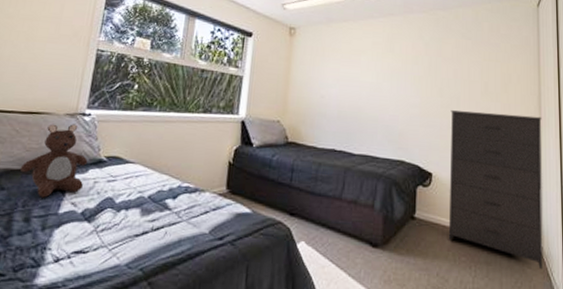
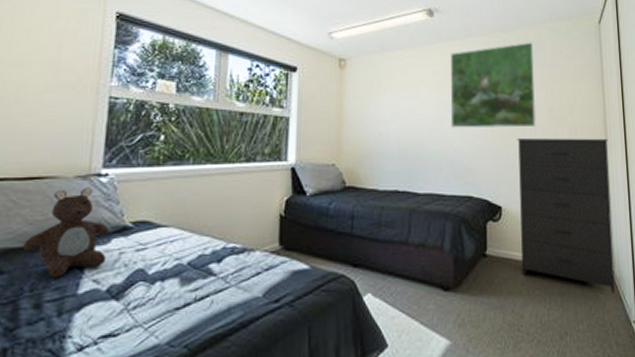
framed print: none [387,20,471,100] -> present [450,42,537,129]

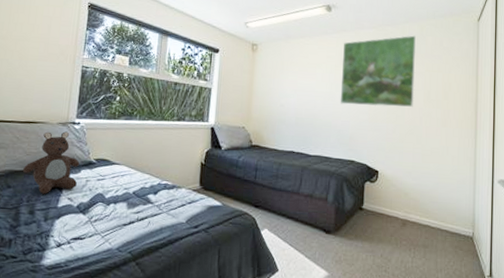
dresser: present [517,138,616,294] -> none [391,116,478,252]

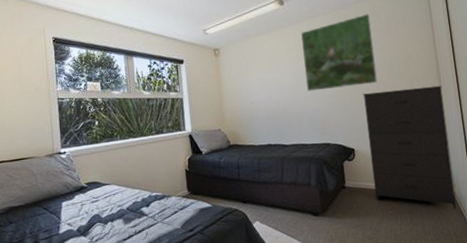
teddy bear: present [22,131,80,194] -> none [20,162,73,224]
dresser: none [391,116,478,252] -> present [362,85,457,210]

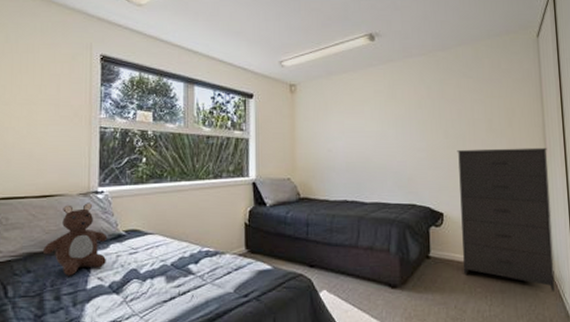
teddy bear: none [20,162,73,224] -> present [42,203,108,276]
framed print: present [301,13,378,92] -> none [392,59,476,143]

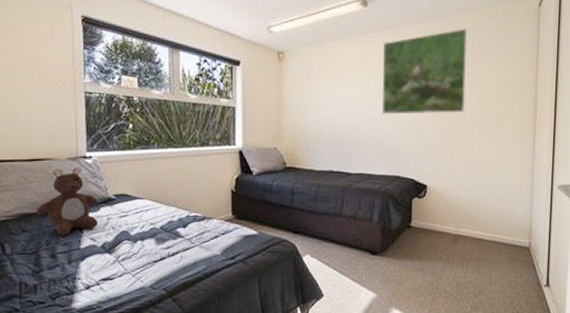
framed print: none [392,59,476,143] -> present [381,28,467,115]
dresser: present [457,147,556,292] -> none [442,122,537,262]

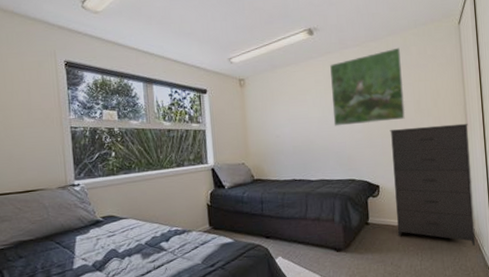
teddy bear: present [35,167,98,236] -> none [30,195,88,259]
dresser: none [442,122,537,262] -> present [389,123,476,246]

